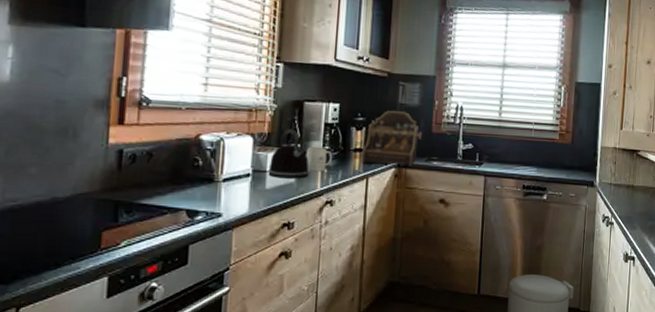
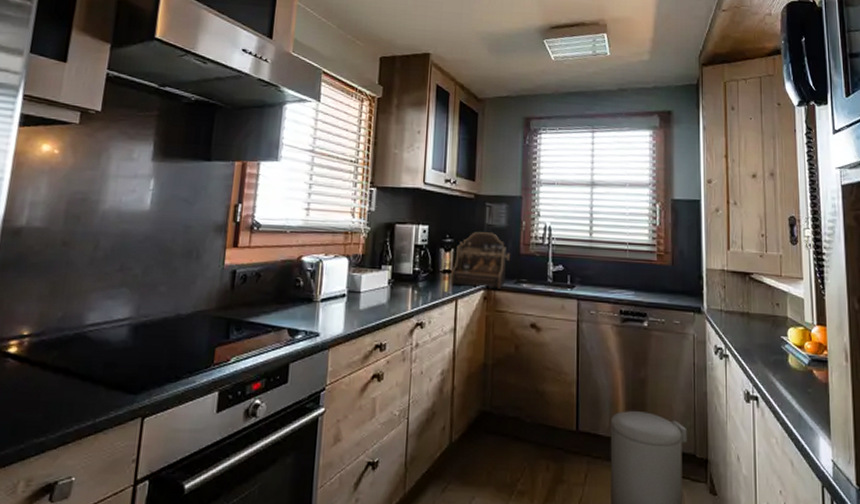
kettle: present [268,128,309,179] -> none [362,250,400,300]
mug: present [306,146,333,173] -> none [397,268,423,294]

